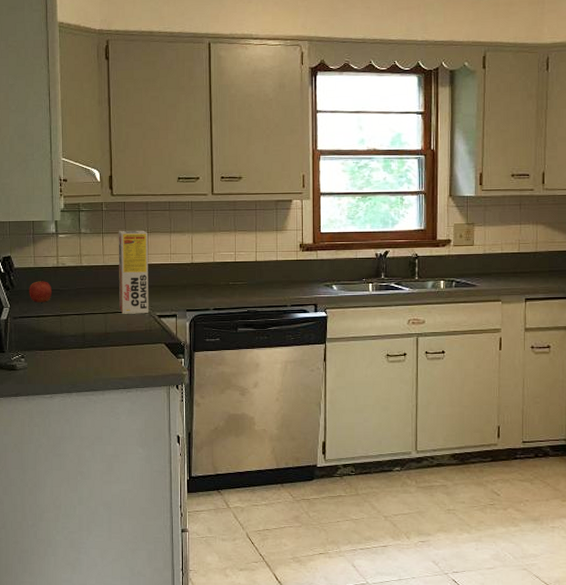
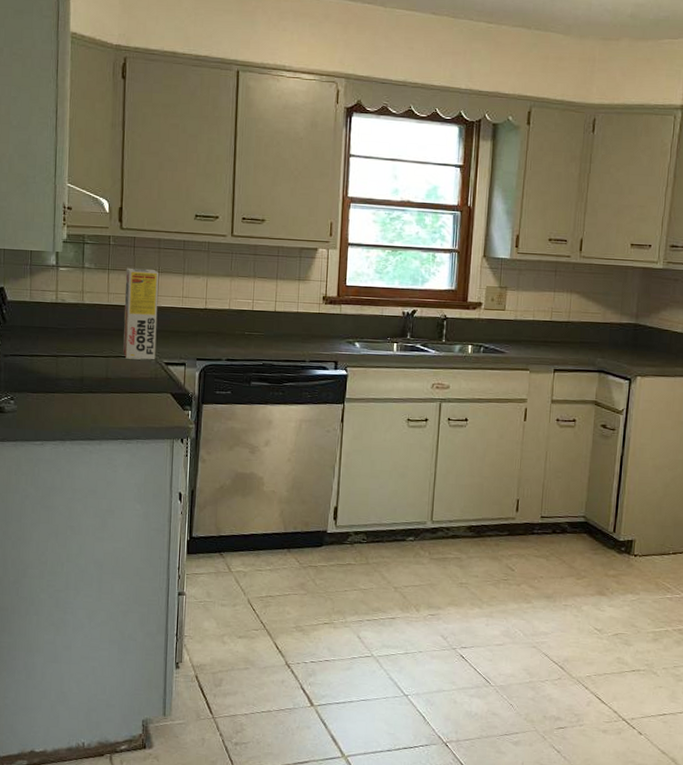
apple: present [29,279,53,302] -> none [23,315,49,341]

